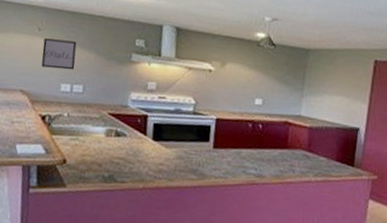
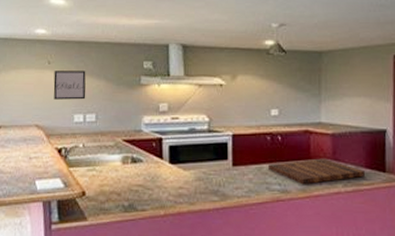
cutting board: none [247,148,335,172] -> present [268,158,365,185]

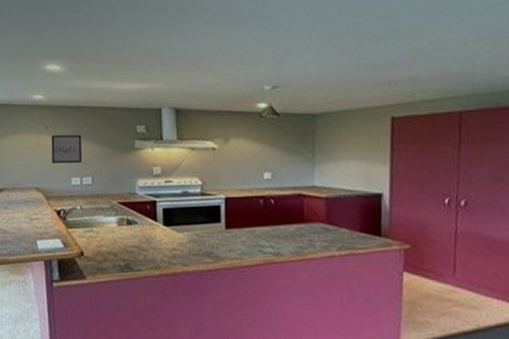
cutting board: present [268,158,365,185] -> none [261,222,359,248]

